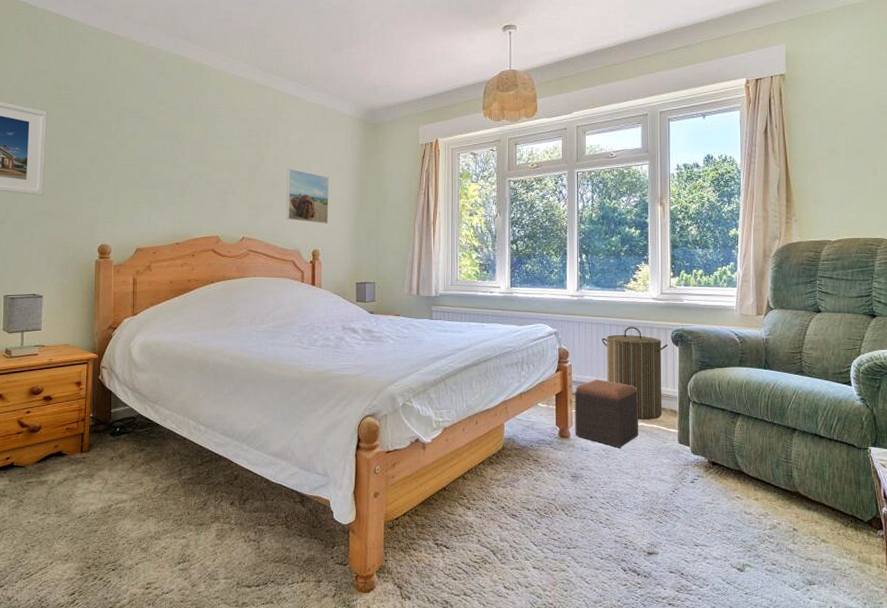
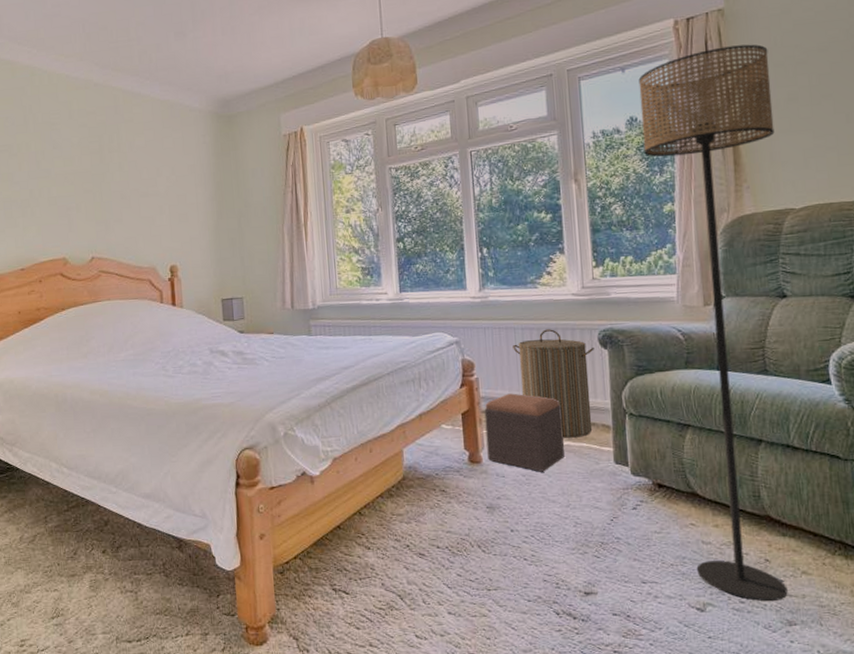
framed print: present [286,168,329,224] -> none [134,175,186,235]
floor lamp: none [716,105,819,565] -> present [638,44,788,602]

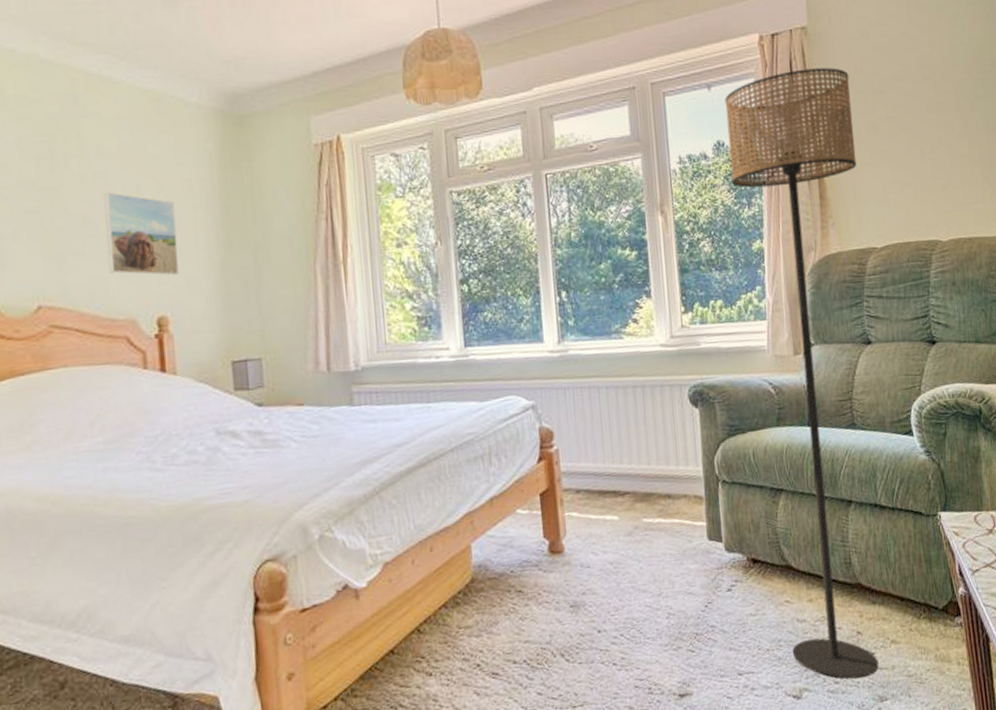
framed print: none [134,175,186,235] -> present [103,192,180,275]
footstool: present [484,393,564,472] -> none [565,465,655,558]
laundry hamper: present [513,329,594,438] -> none [596,386,685,515]

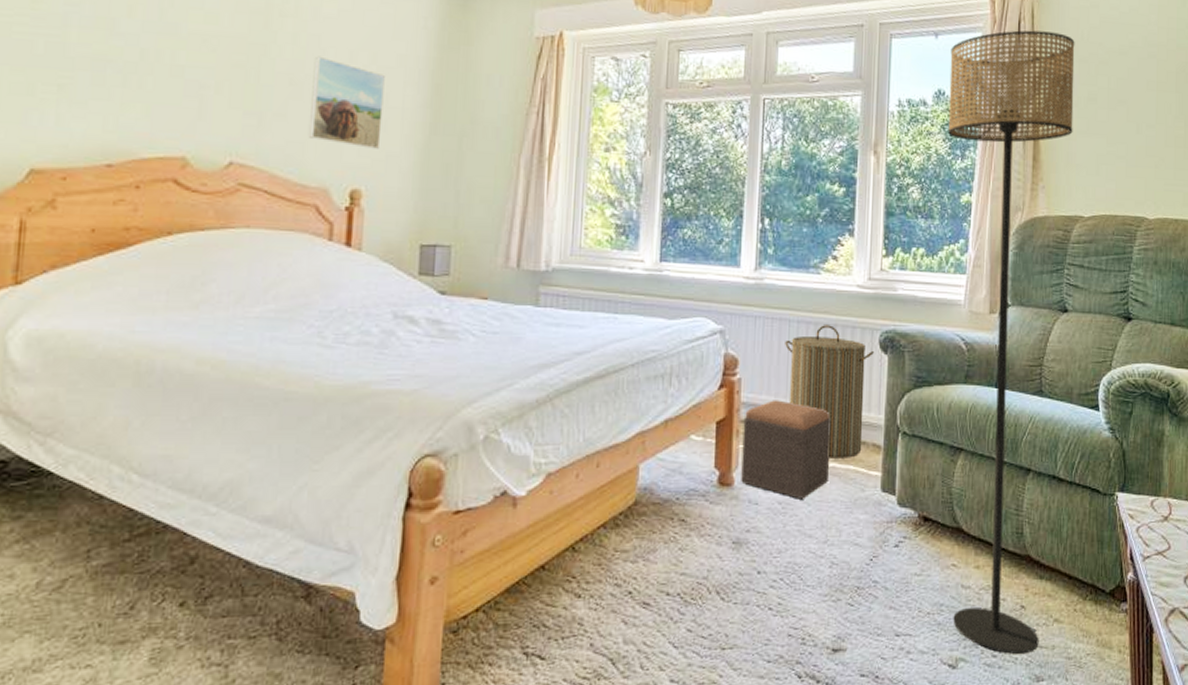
footstool: none [565,465,655,558] -> present [741,400,832,499]
laundry hamper: none [596,386,685,515] -> present [785,325,874,458]

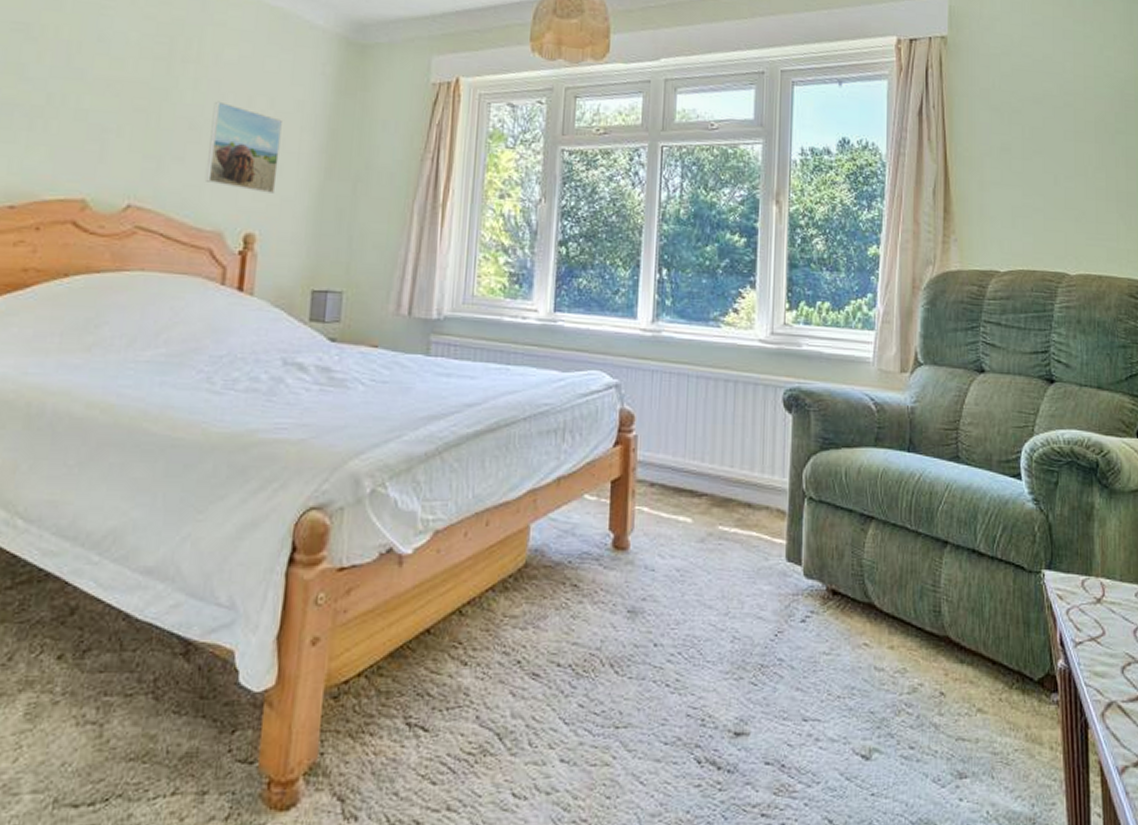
footstool: present [741,400,832,499] -> none [637,459,733,567]
laundry hamper: present [785,325,874,458] -> none [683,381,777,524]
floor lamp: present [948,30,1075,655] -> none [853,78,986,747]

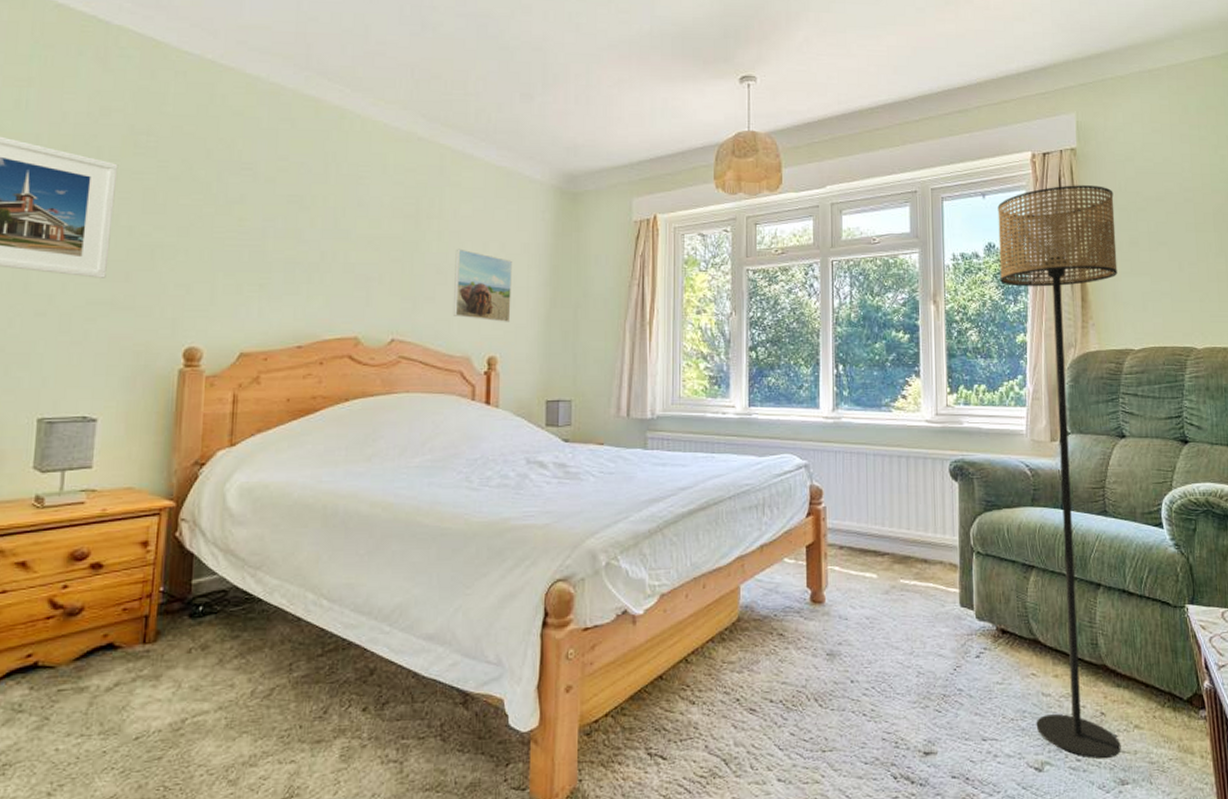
floor lamp: none [853,78,986,747] -> present [997,185,1121,759]

